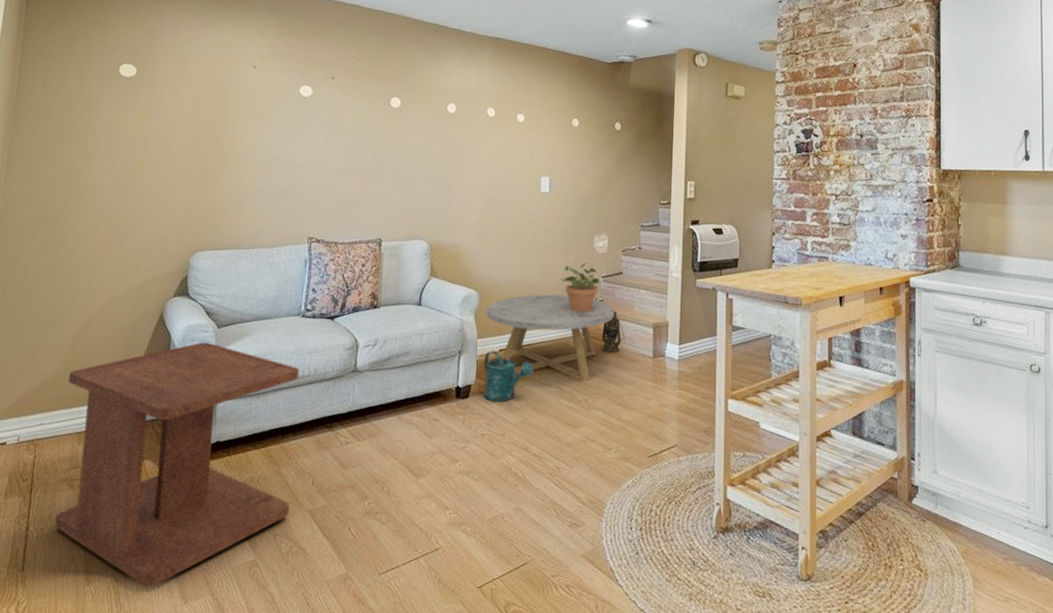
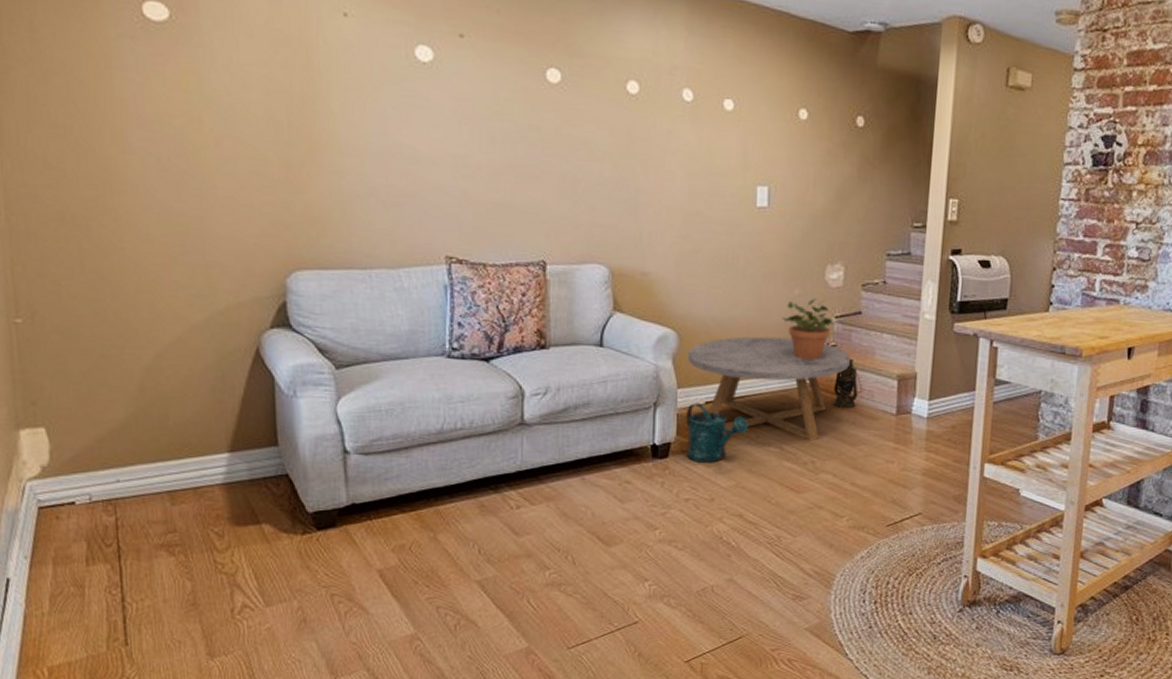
side table: present [54,342,300,587] -> none [144,385,452,662]

